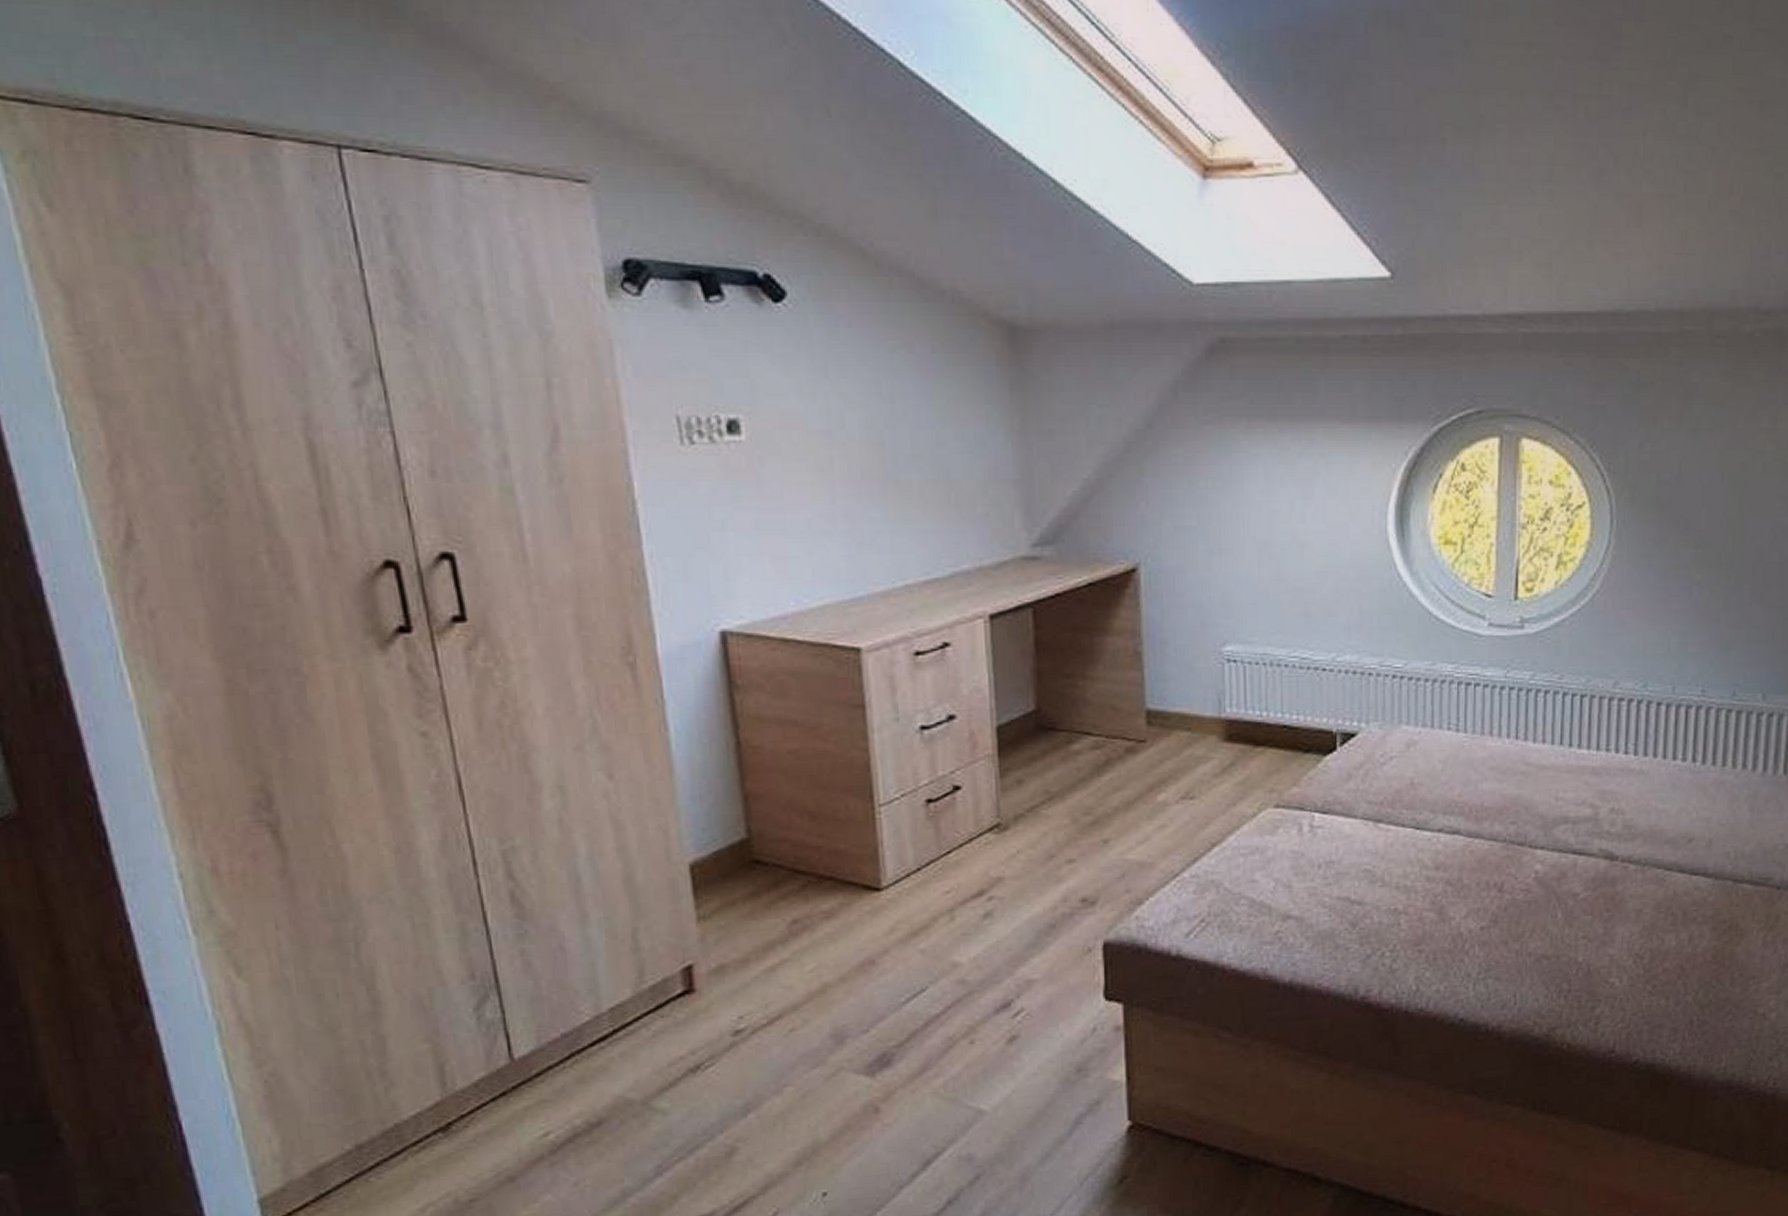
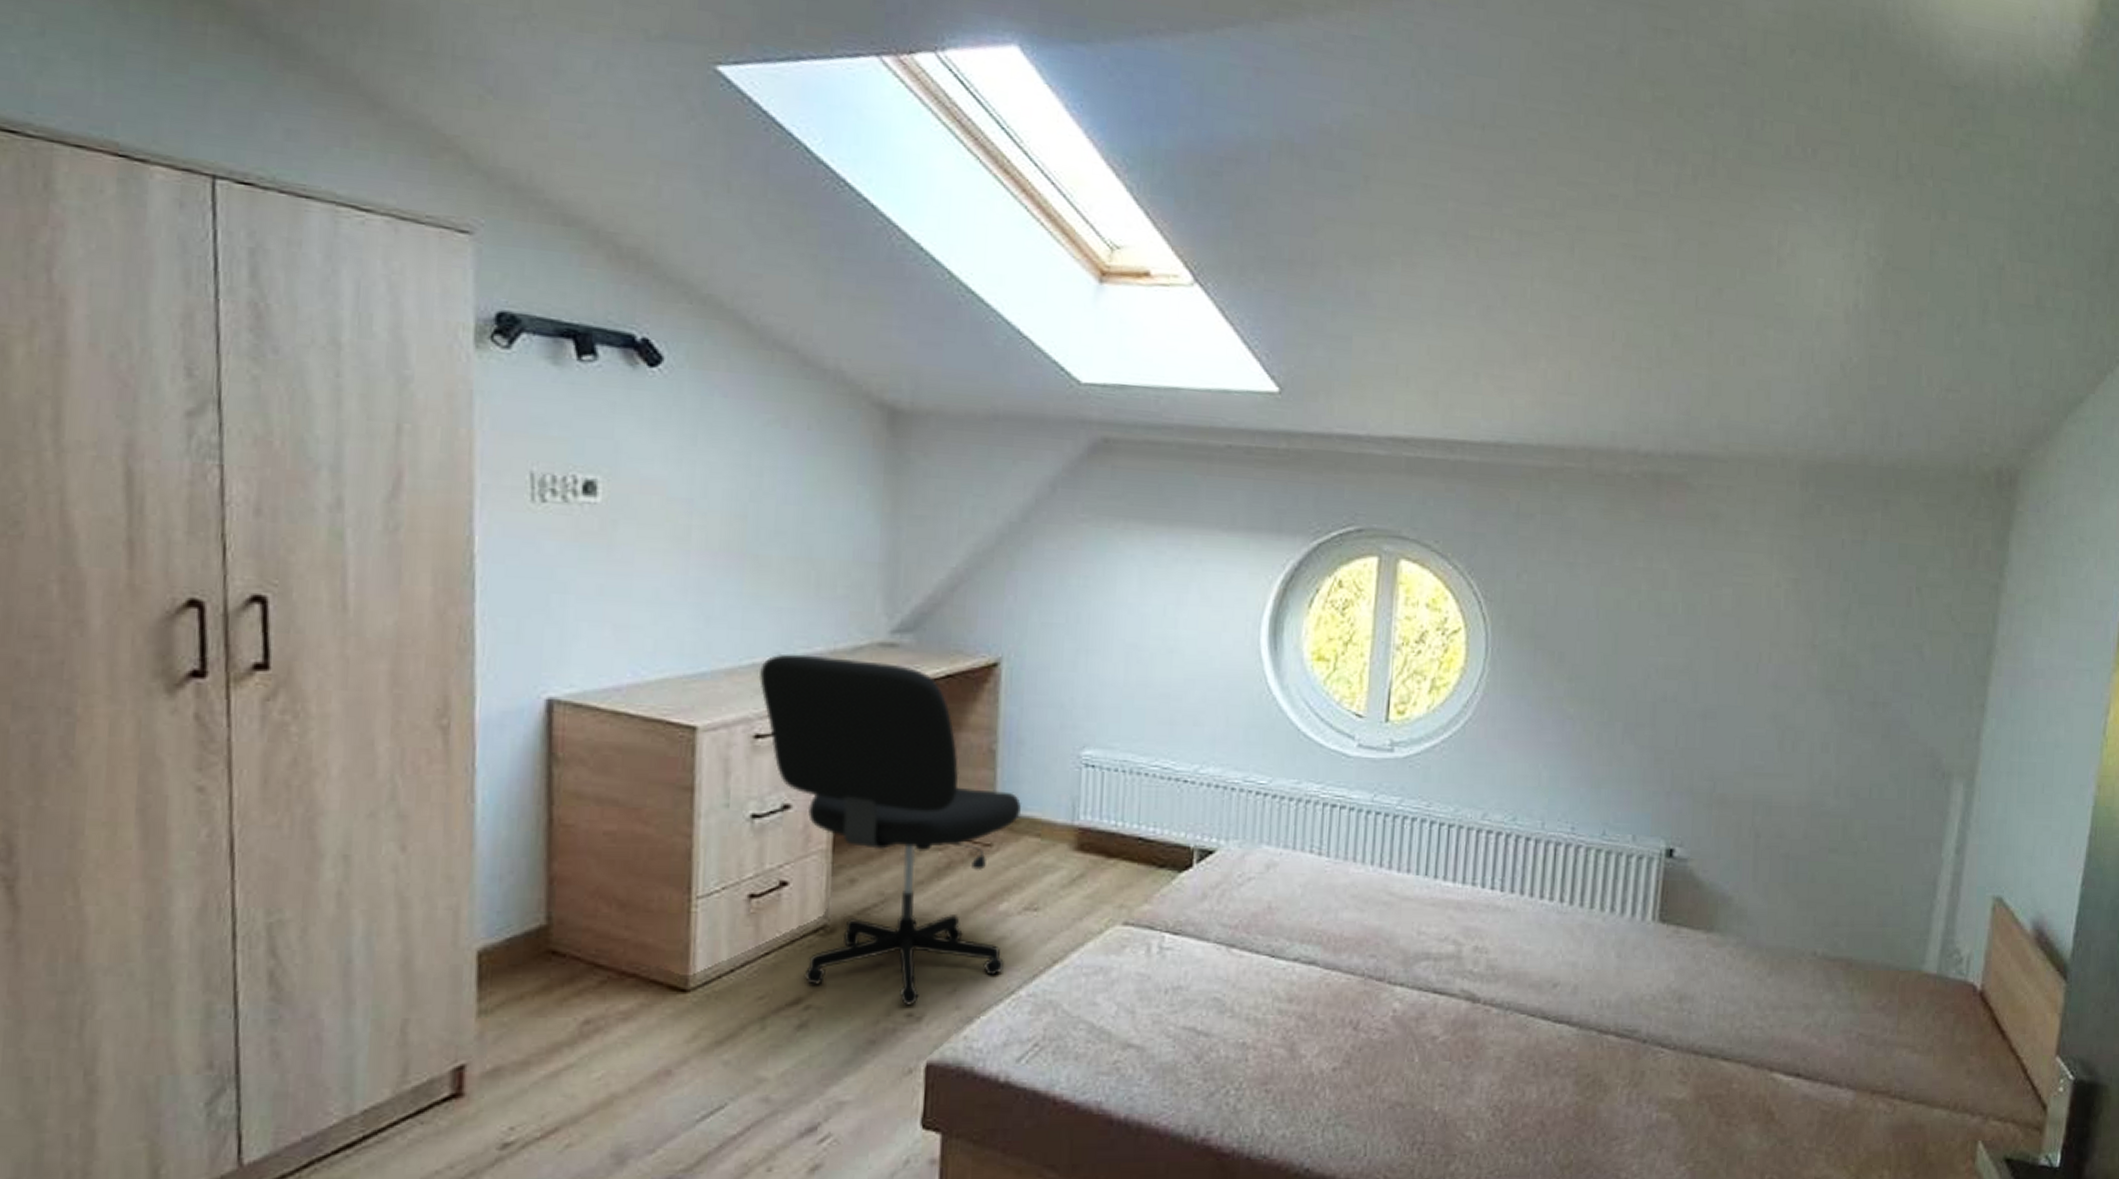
office chair: none [912,573,1170,892] -> present [758,653,1021,1006]

